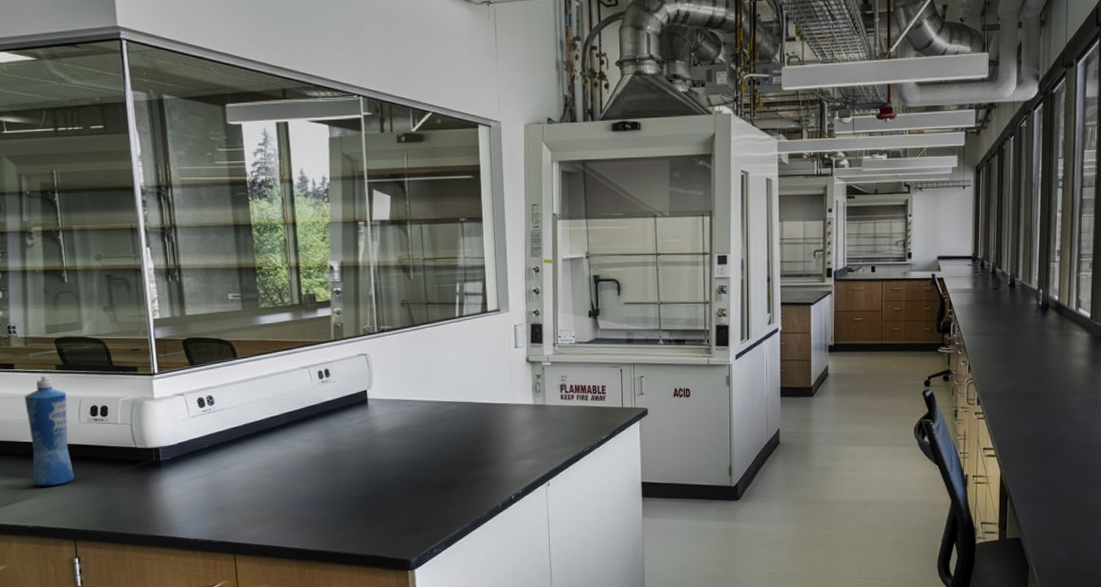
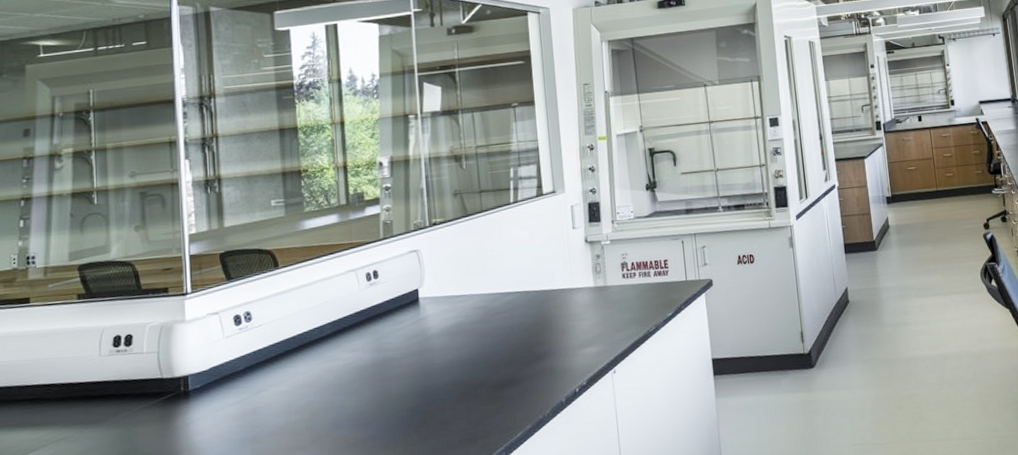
squeeze bottle: present [24,375,75,487] -> none [38,307,89,436]

